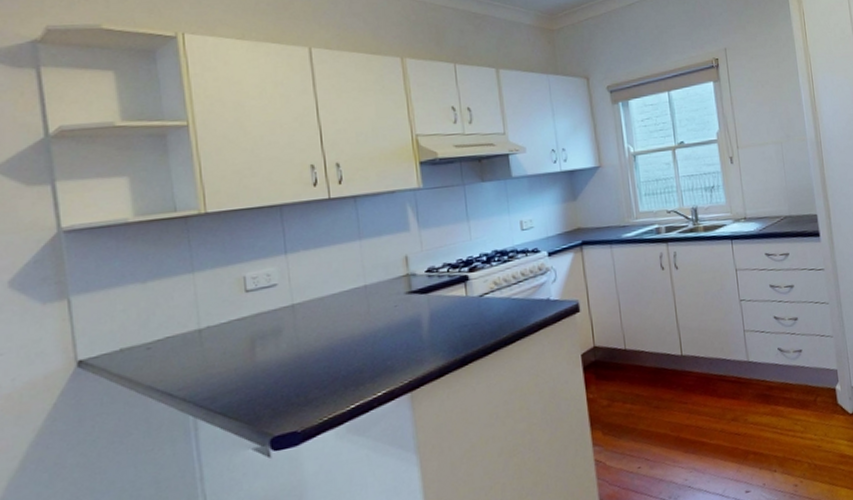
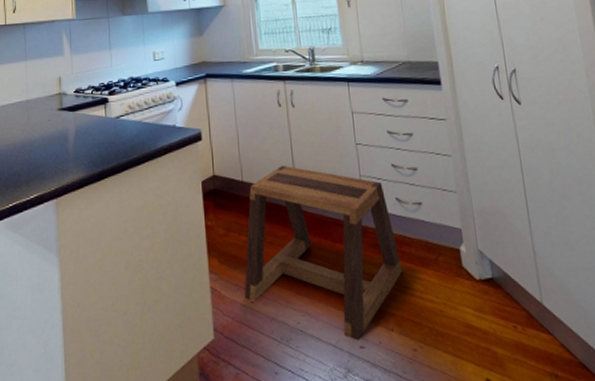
stool: none [630,328,785,487] -> present [244,165,403,341]

